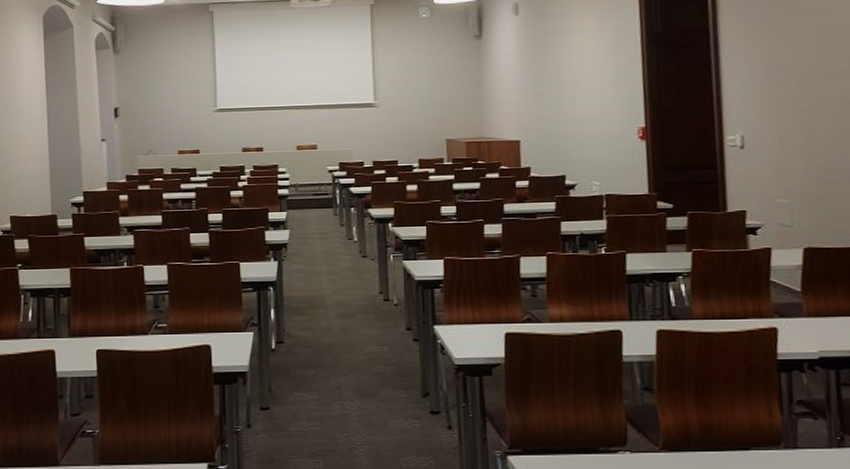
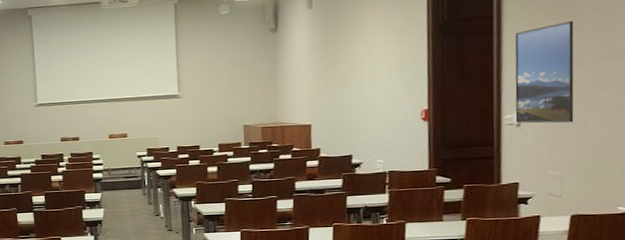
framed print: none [733,37,800,147] -> present [515,20,574,124]

